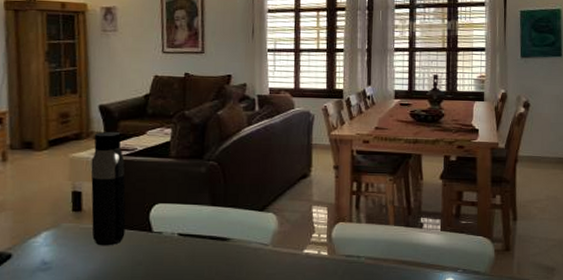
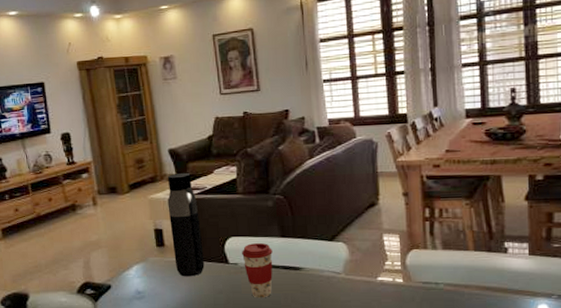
coffee cup: none [168,211,201,271] -> present [242,243,273,298]

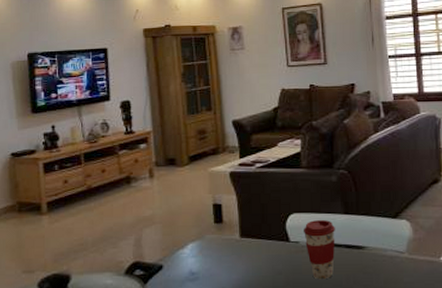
water bottle: present [167,172,205,277] -> none [228,144,264,256]

